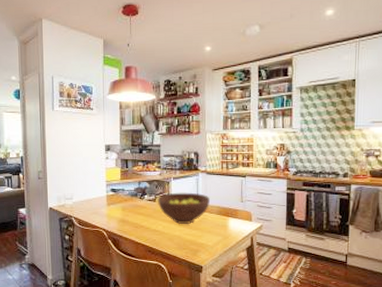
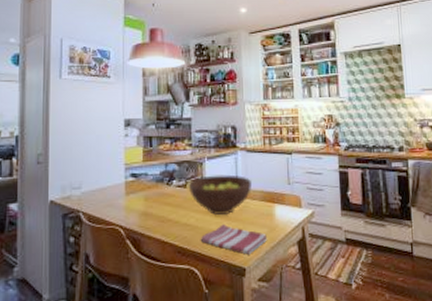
dish towel: none [166,232,222,256] -> present [200,224,268,255]

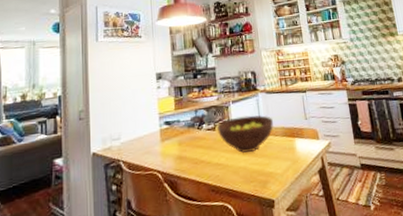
dish towel: present [200,224,268,255] -> none [231,161,292,187]

